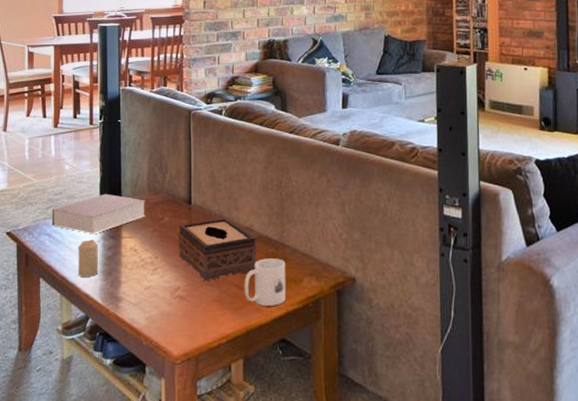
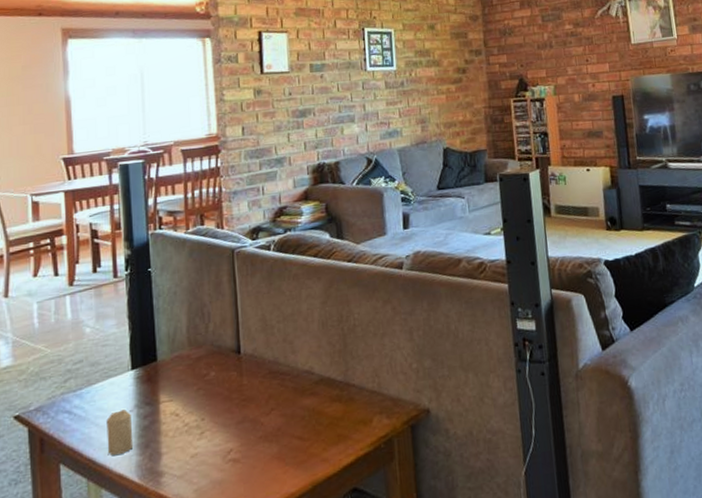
book: present [51,193,146,235] -> none [70,354,187,404]
tissue box: present [178,218,256,281] -> none [227,363,320,438]
mug: present [244,258,286,306] -> none [306,400,355,456]

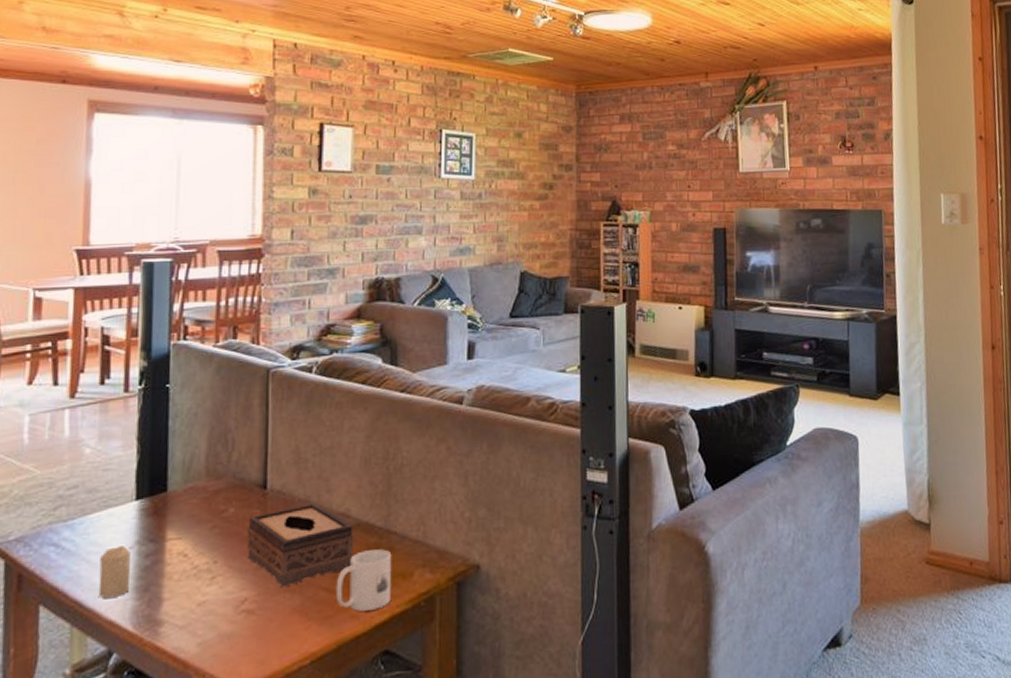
tissue box: none [227,363,320,438] -> present [247,503,354,588]
mug: none [306,400,355,456] -> present [335,549,392,611]

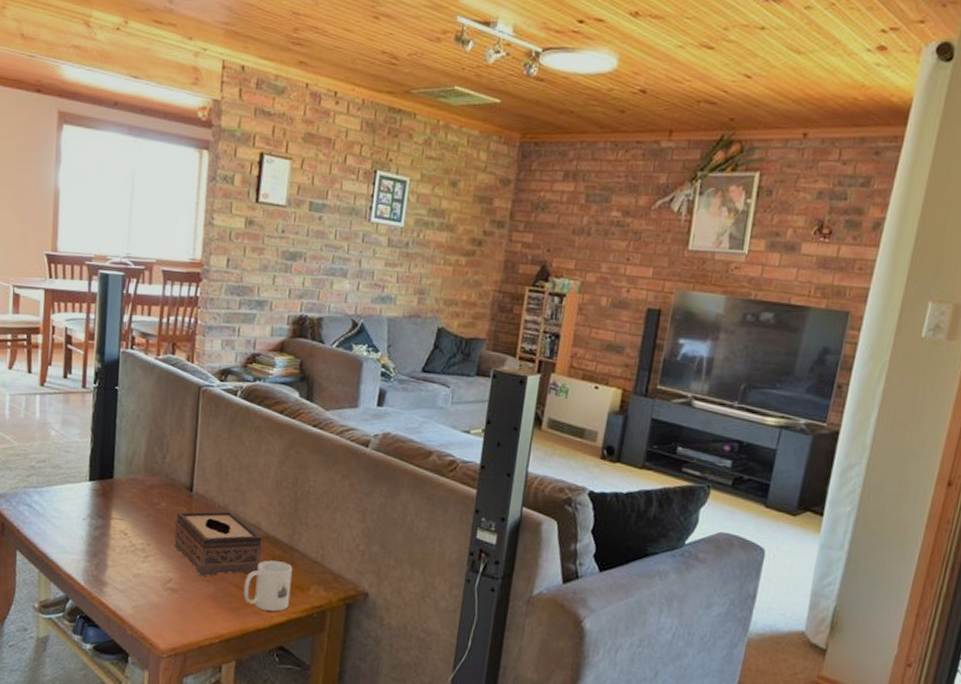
candle: present [98,546,130,598] -> none [59,516,84,556]

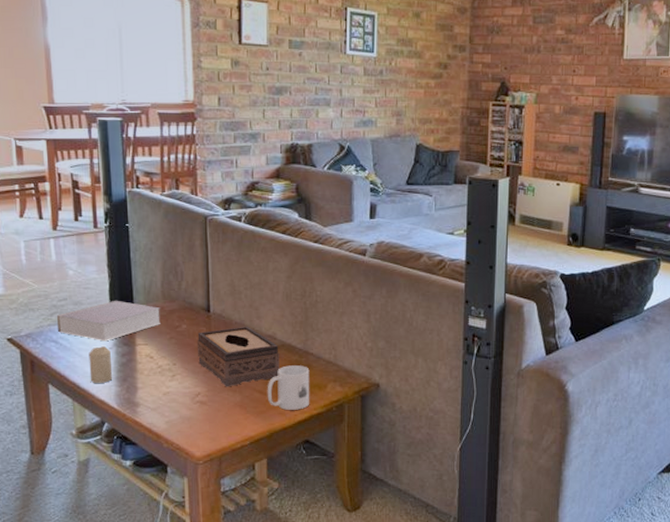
book: none [33,467,142,511] -> present [56,300,161,342]
candle: none [59,516,84,556] -> present [89,346,112,383]

